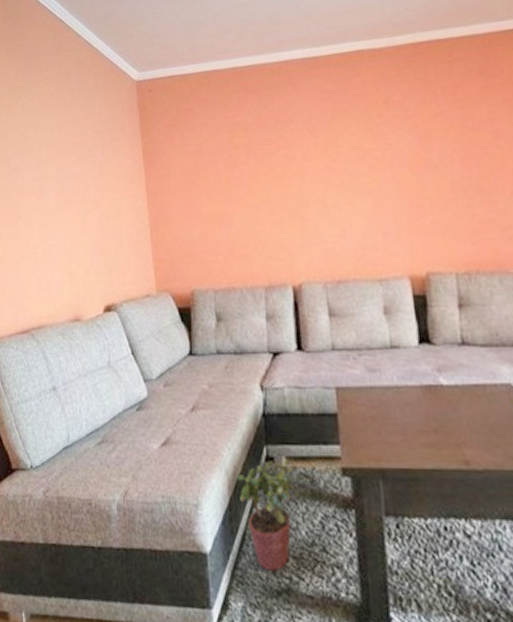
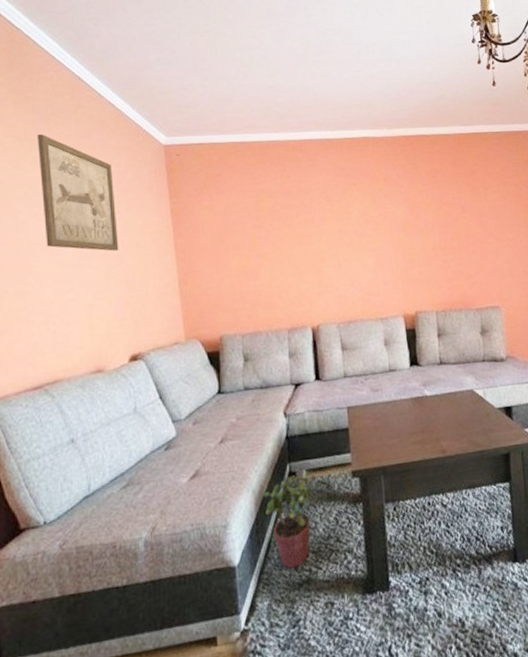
wall art: none [25,80,95,196] -> present [37,134,119,251]

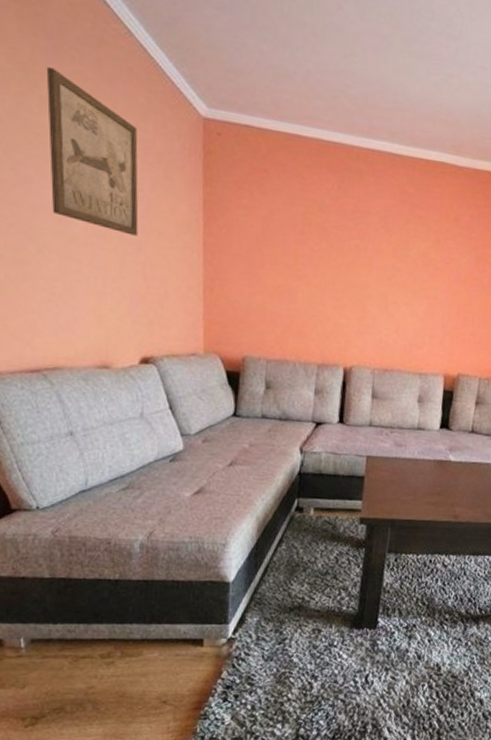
potted plant: present [263,471,314,569] -> none [266,509,318,594]

